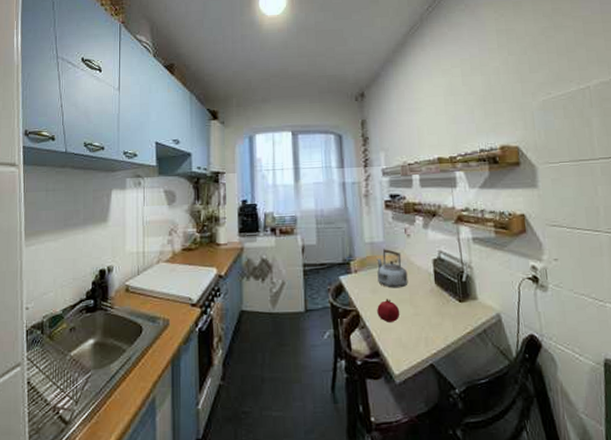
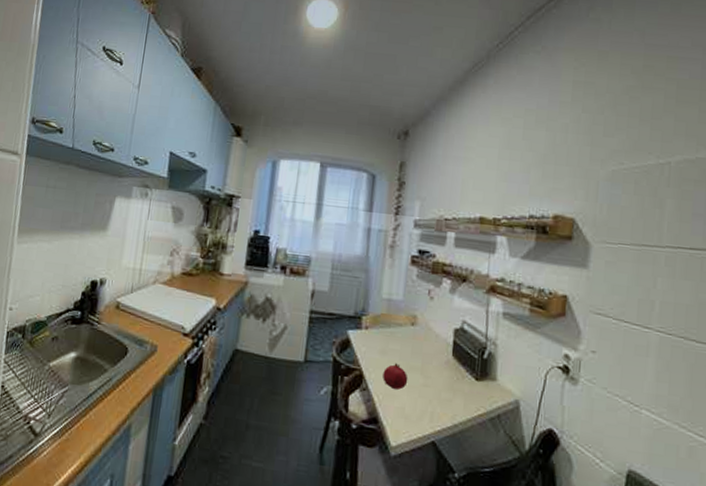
kettle: present [376,248,408,288] -> none [389,307,424,354]

